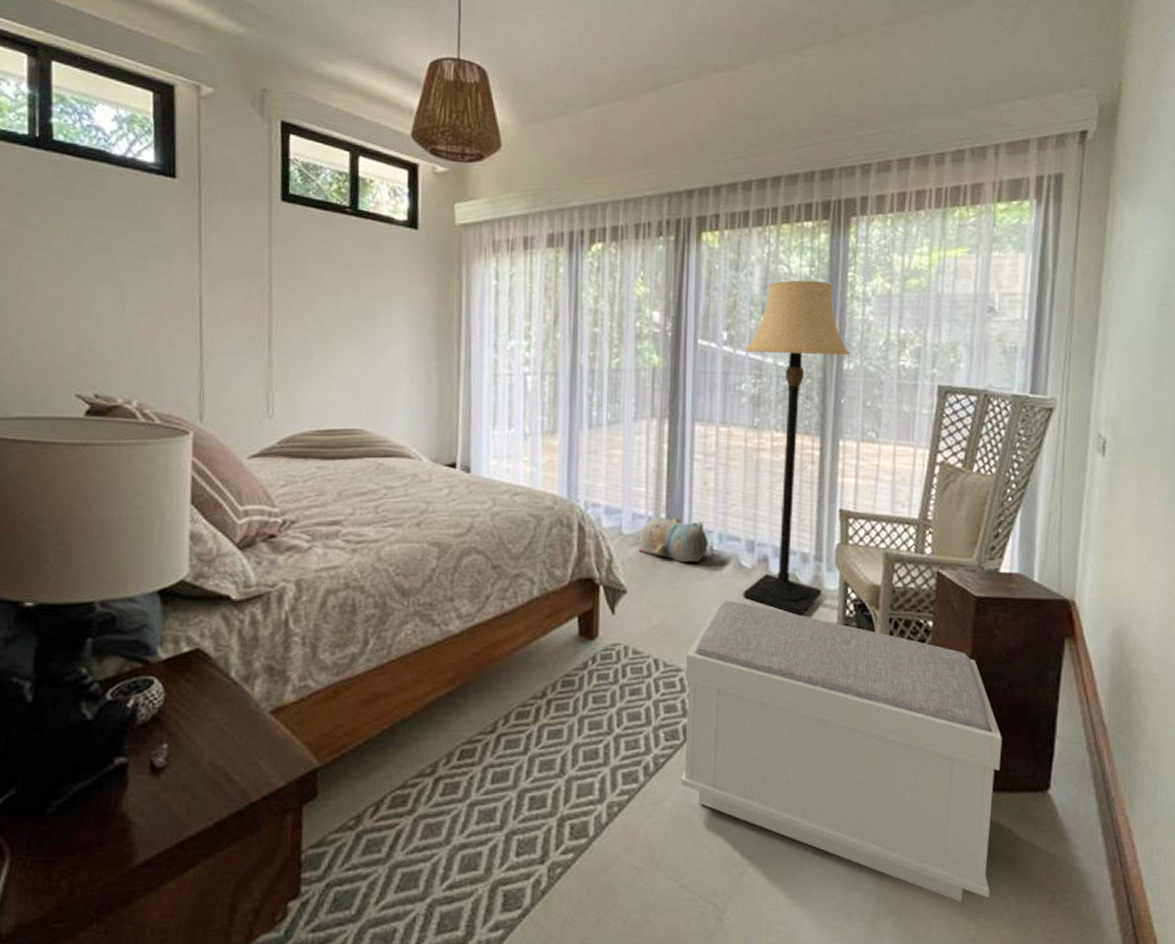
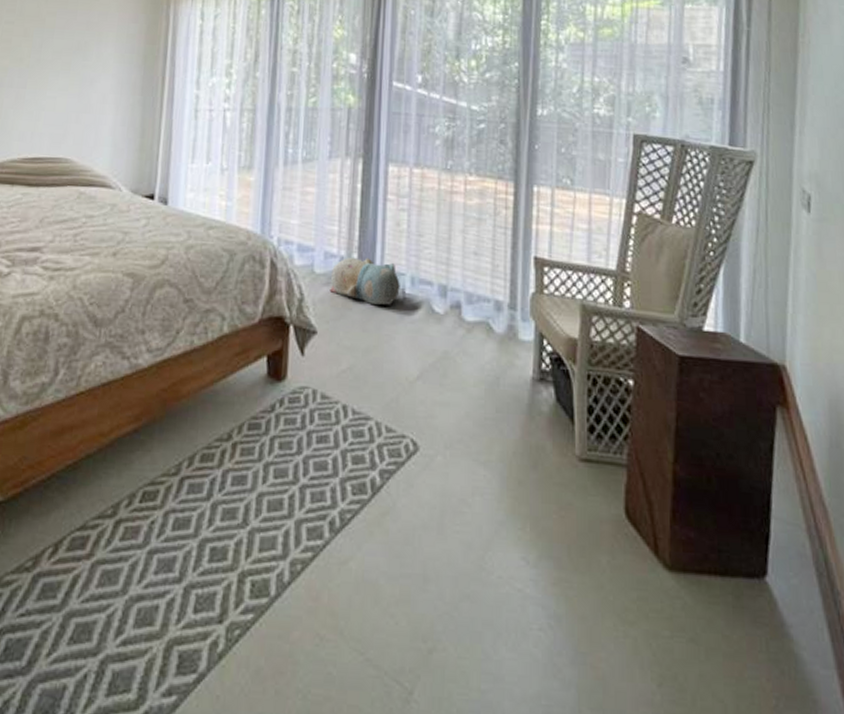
bench: present [680,600,1002,903] -> none [367,346,712,703]
lamp: present [743,280,851,615] -> none [435,27,544,367]

